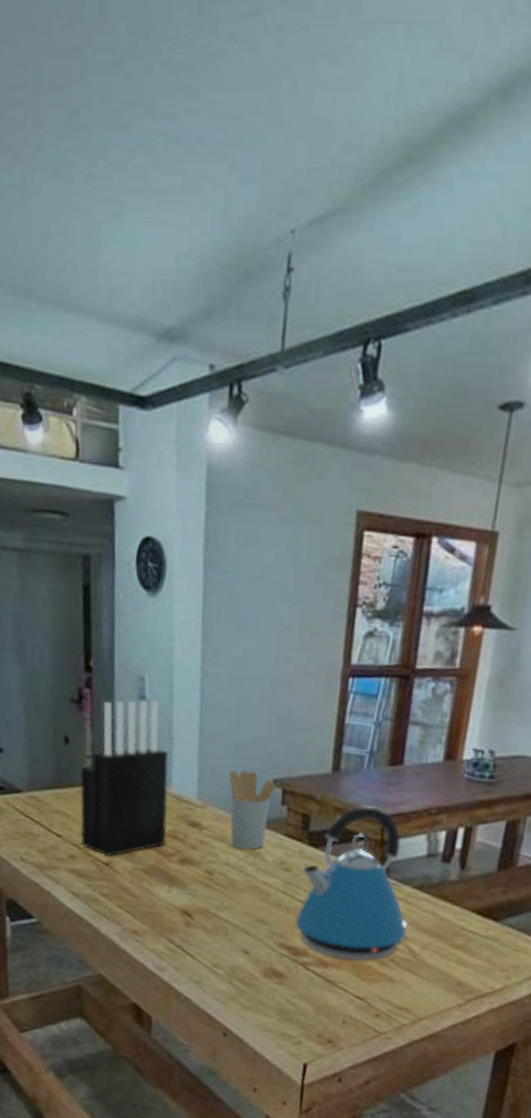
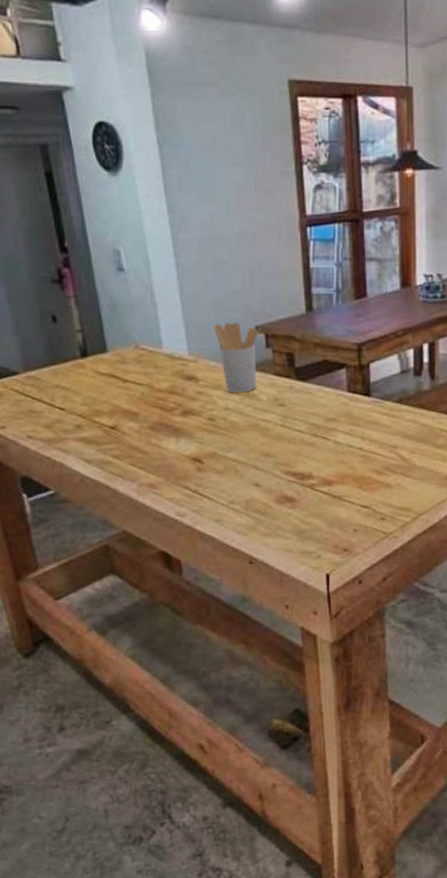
knife block: present [80,700,169,857] -> none [73,270,166,421]
kettle: present [295,804,408,960] -> none [295,336,395,475]

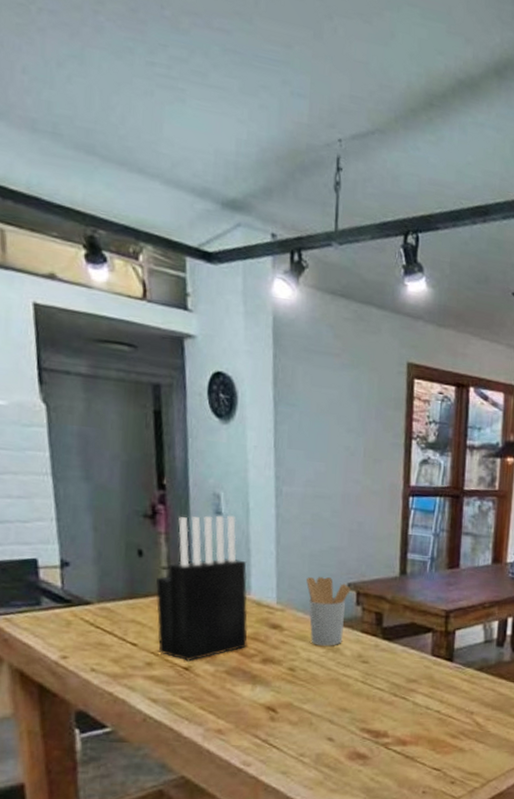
knife block: none [73,270,166,421] -> present [156,515,248,662]

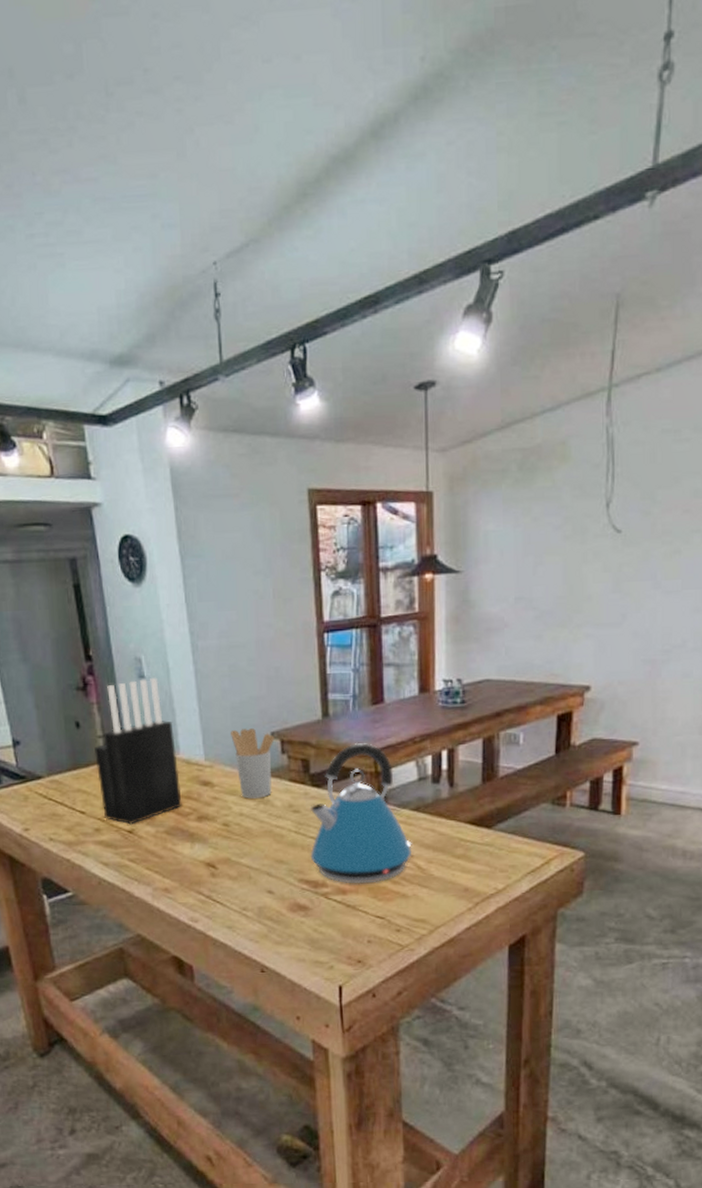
kettle: none [374,602,473,736] -> present [310,742,412,884]

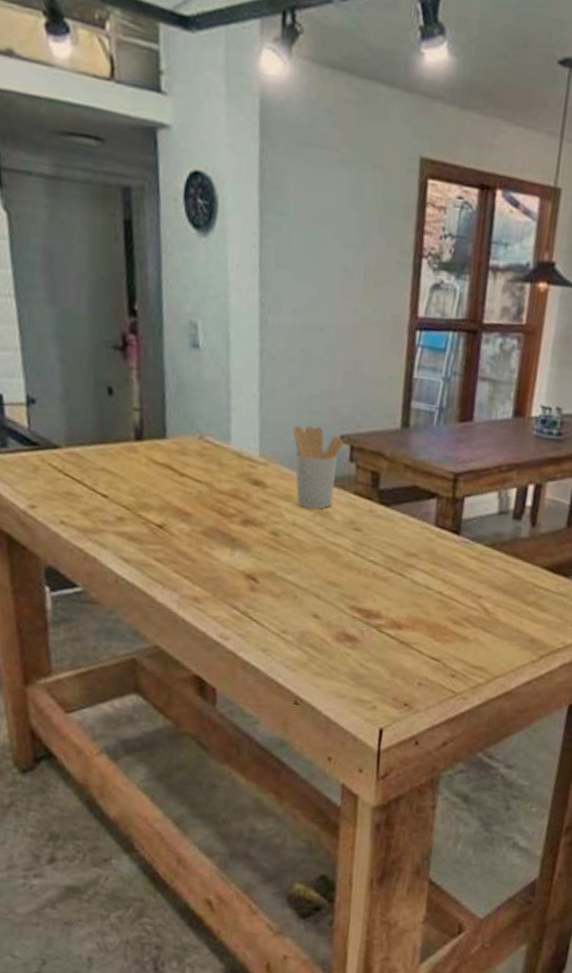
knife block: present [95,677,182,825] -> none [127,348,227,519]
kettle: present [310,742,412,884] -> none [367,461,482,621]

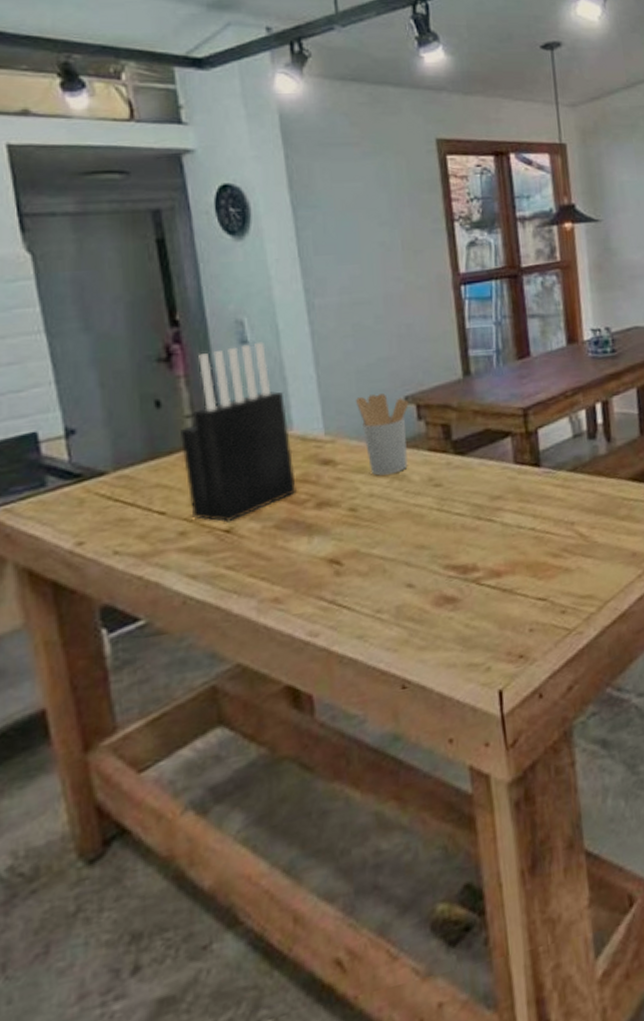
knife block: none [127,348,227,519] -> present [180,341,297,523]

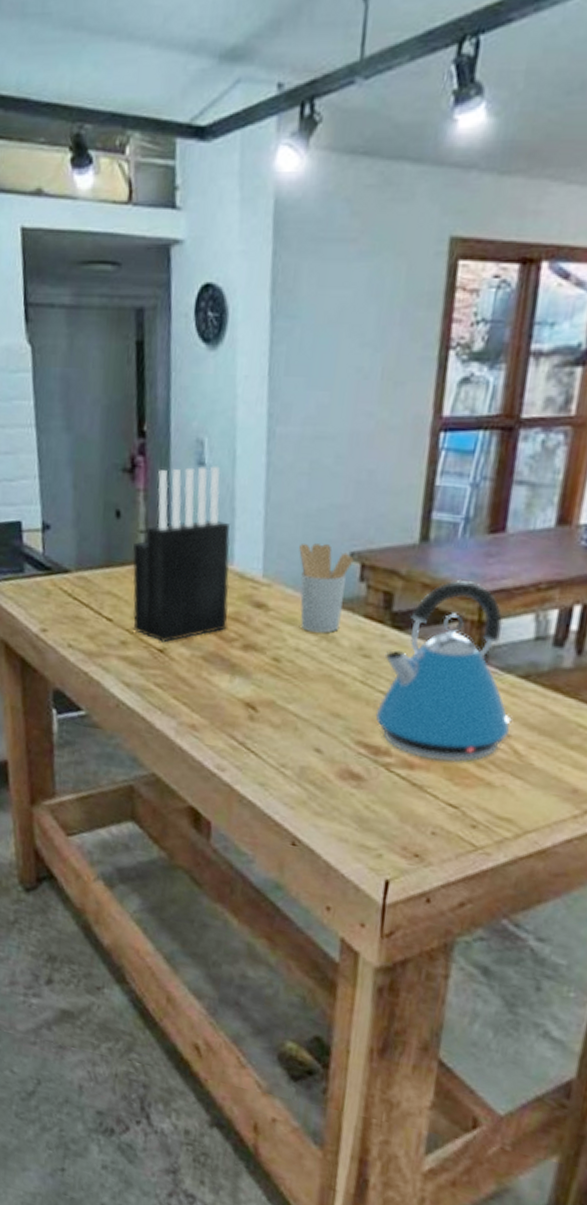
kettle: none [453,401,572,564] -> present [375,579,512,762]

